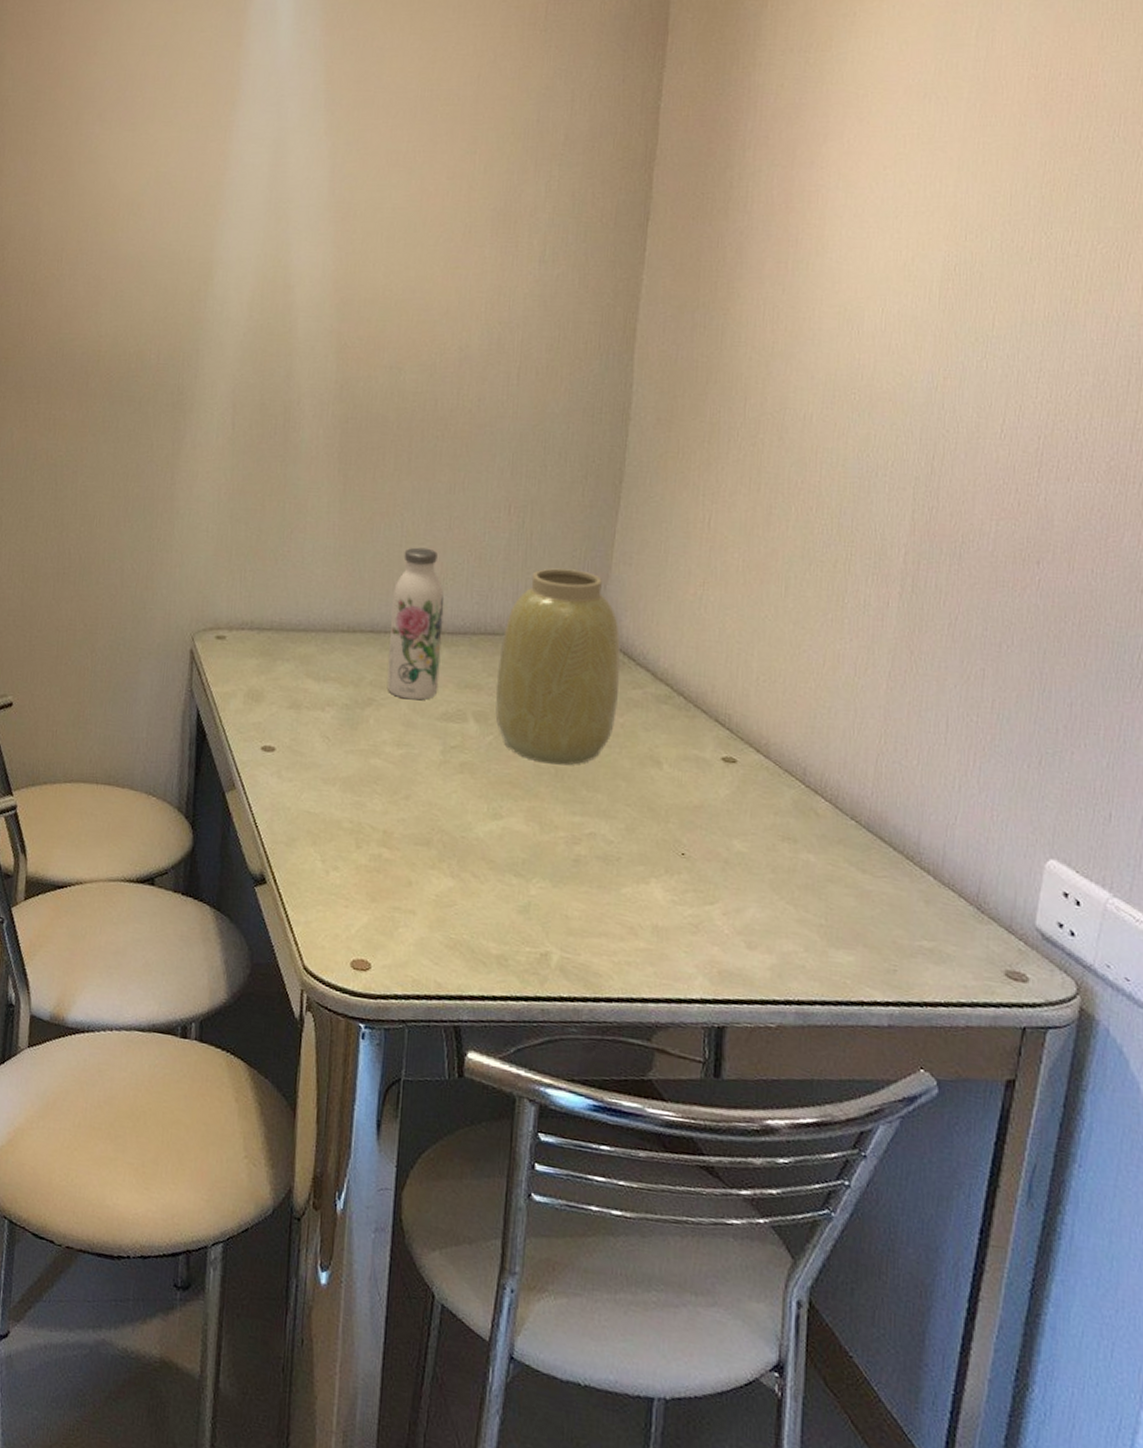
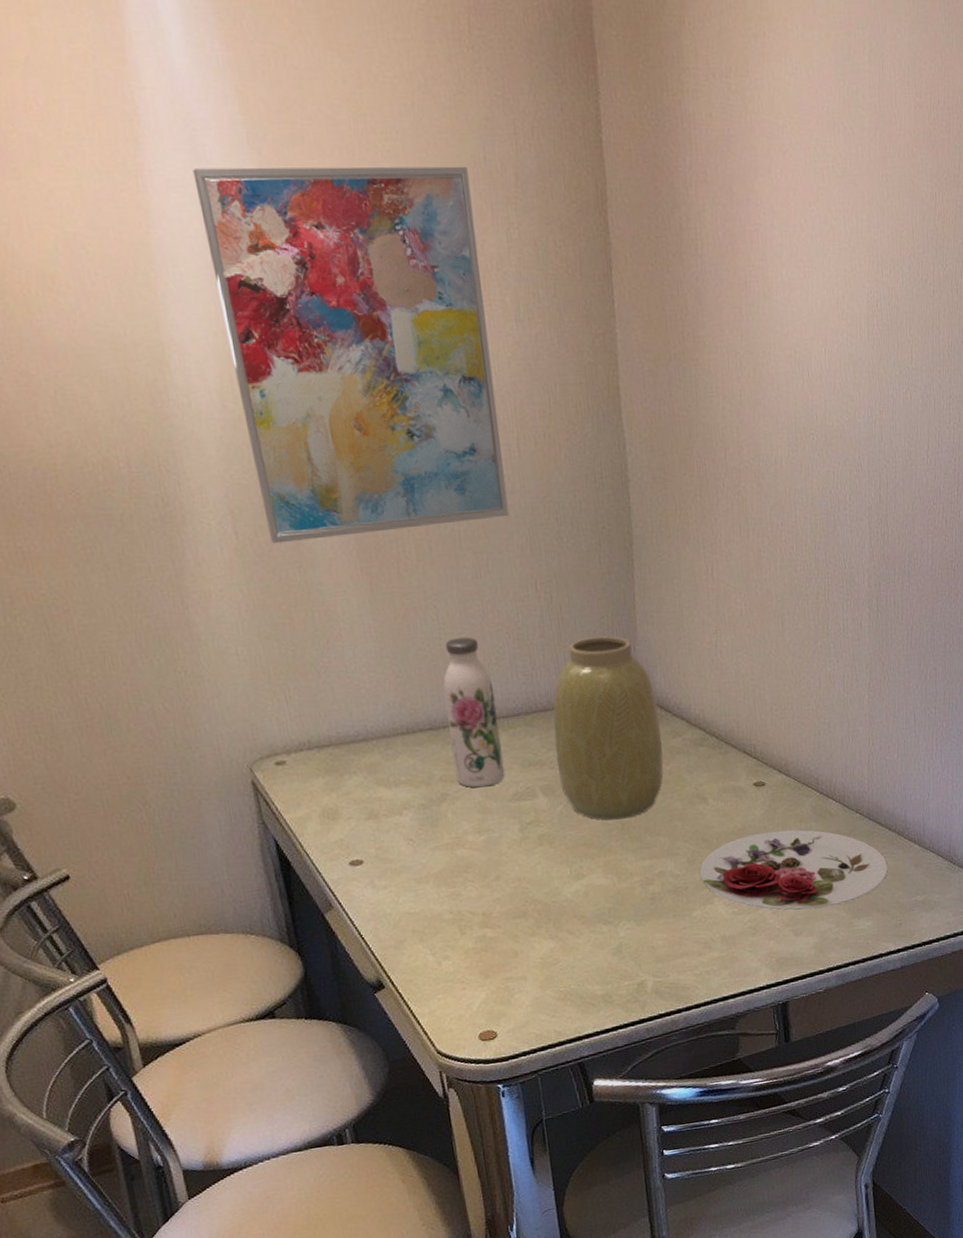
wall art: none [262,125,519,440] -> present [193,166,509,544]
plate: none [638,815,886,926] -> present [700,829,888,911]

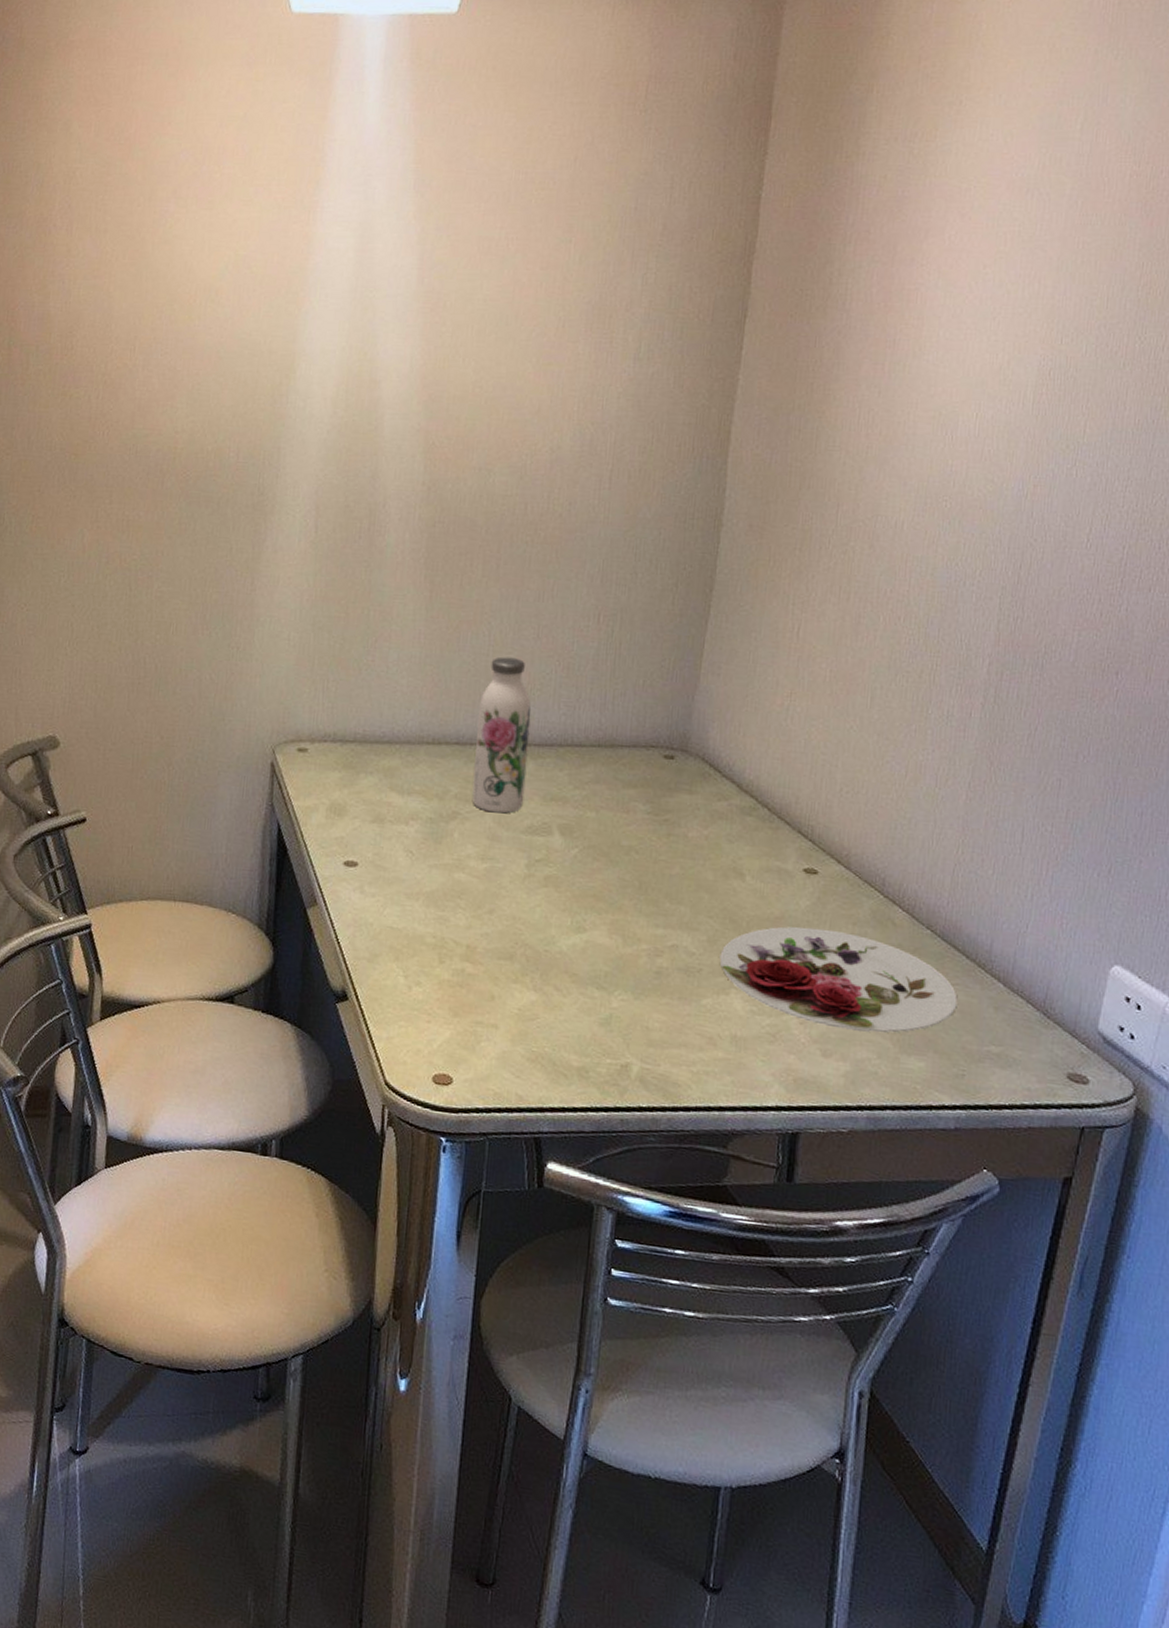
wall art: present [193,166,509,544] -> none [346,207,616,546]
vase: present [553,636,664,820] -> none [581,678,707,878]

